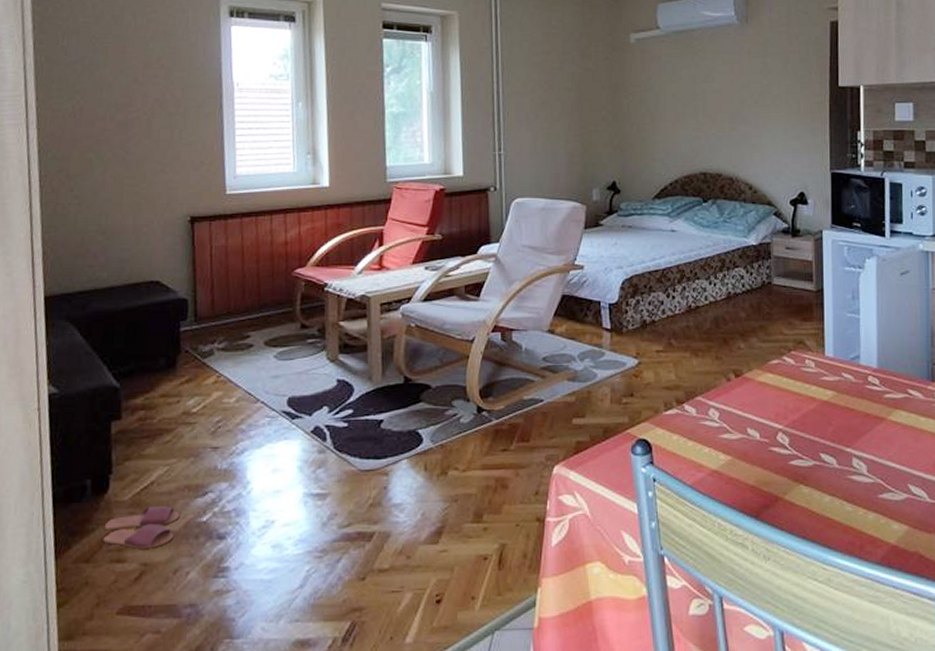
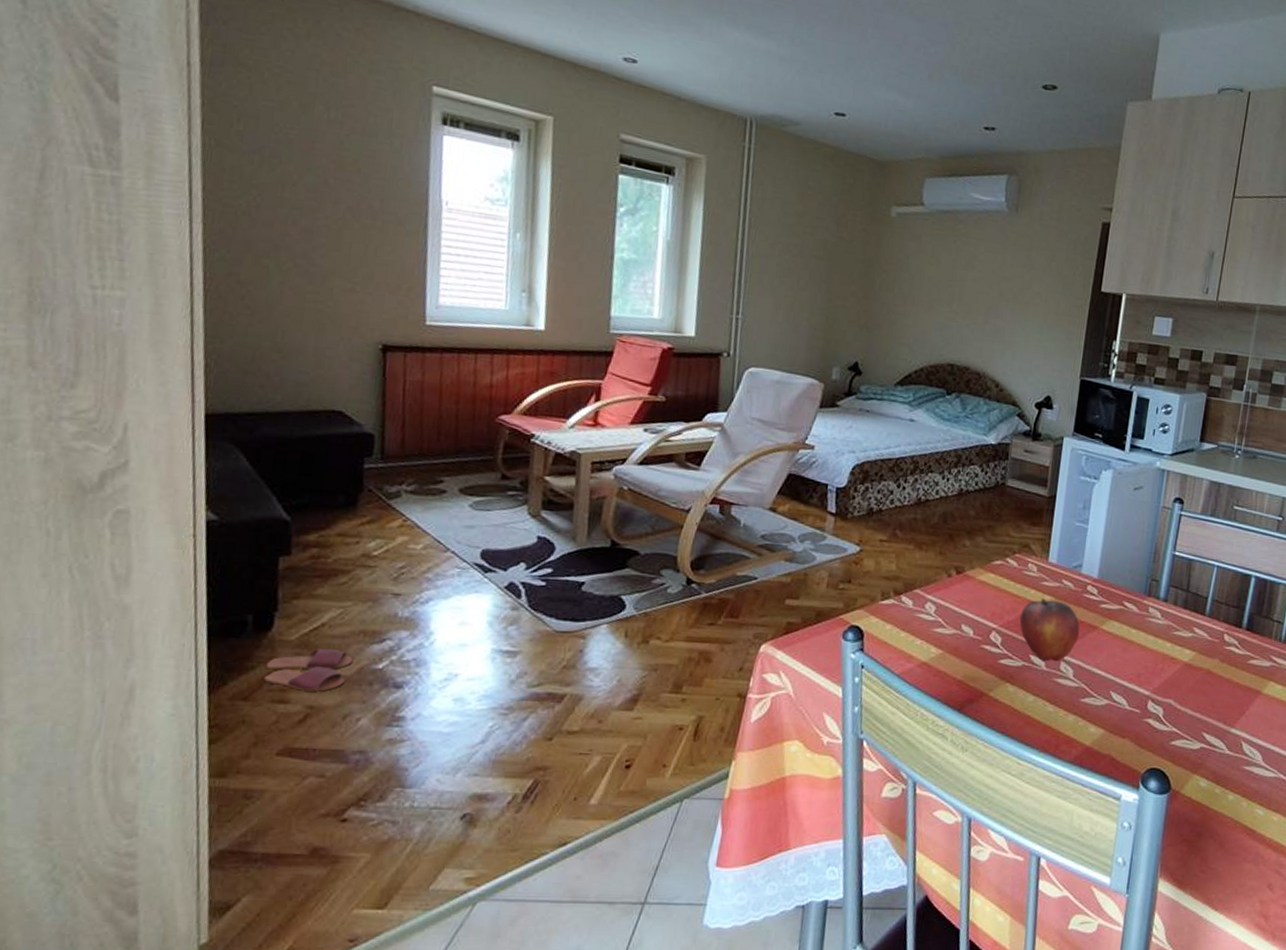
fruit: none [804,394,868,459] -> present [1019,598,1080,662]

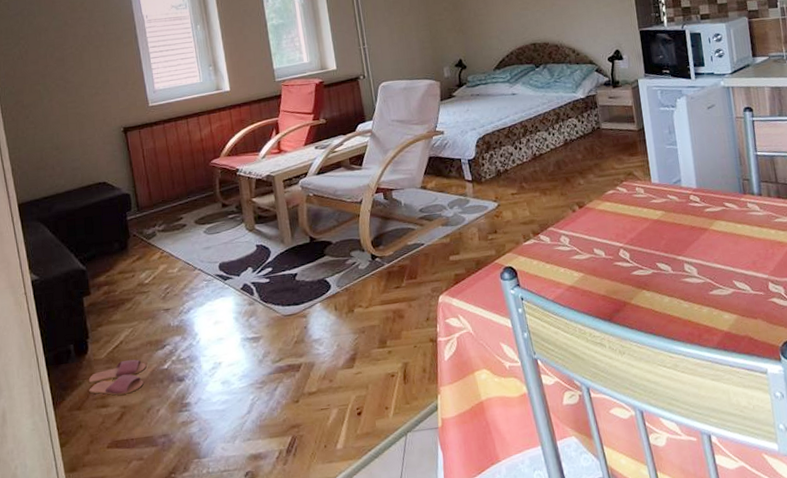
fruit: present [1019,598,1080,662] -> none [639,213,694,266]

